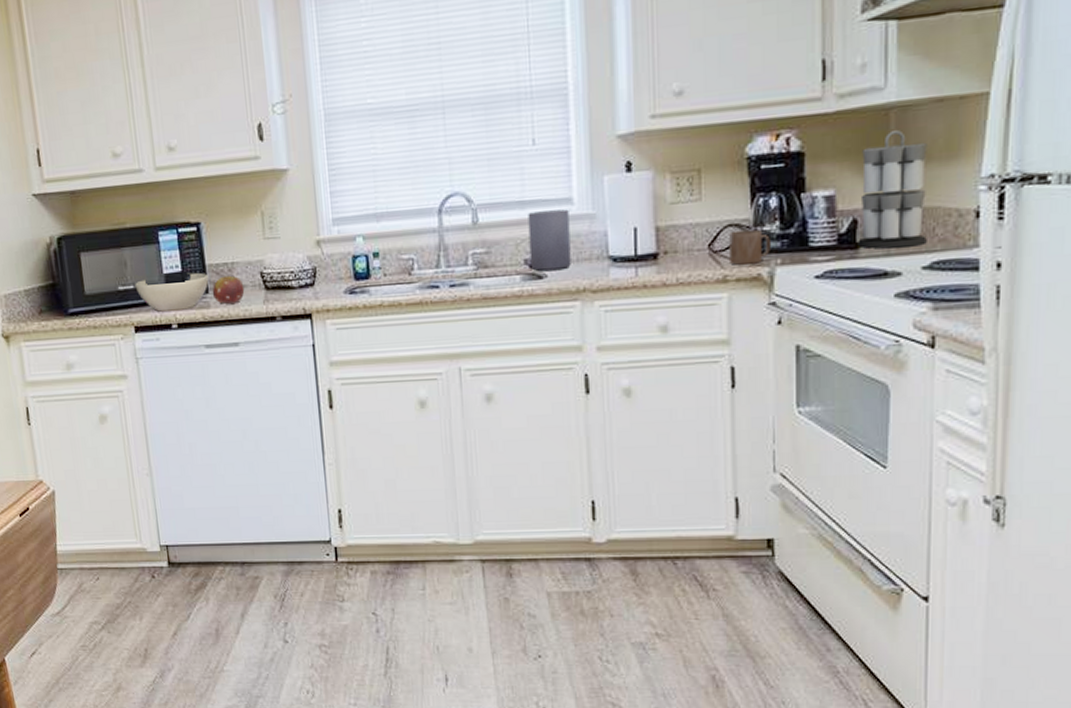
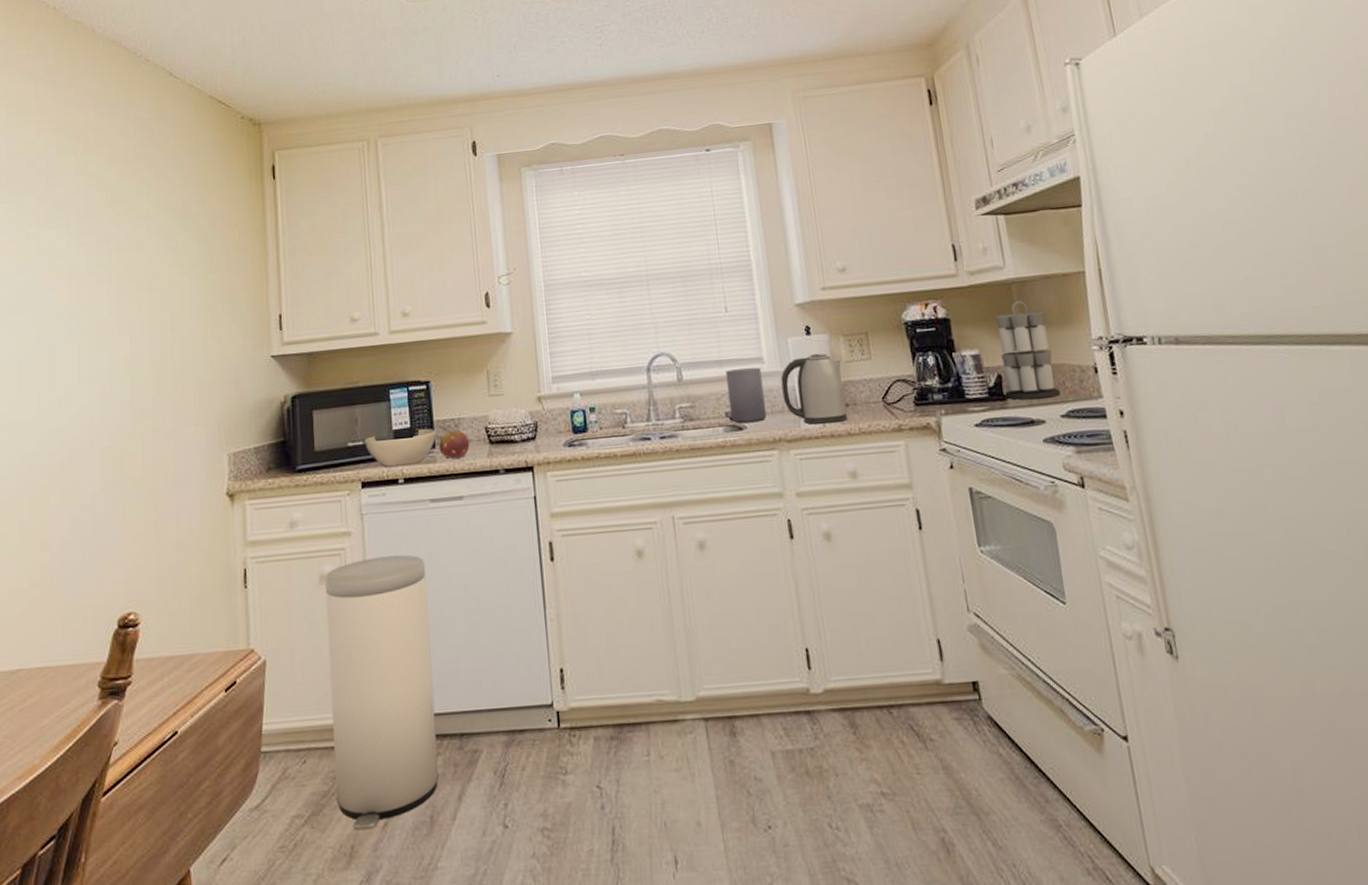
pedal bin: none [104,398,223,637] -> present [324,555,439,831]
kettle: none [591,193,666,274] -> present [780,353,848,425]
mug: present [729,229,770,265] -> none [898,384,935,416]

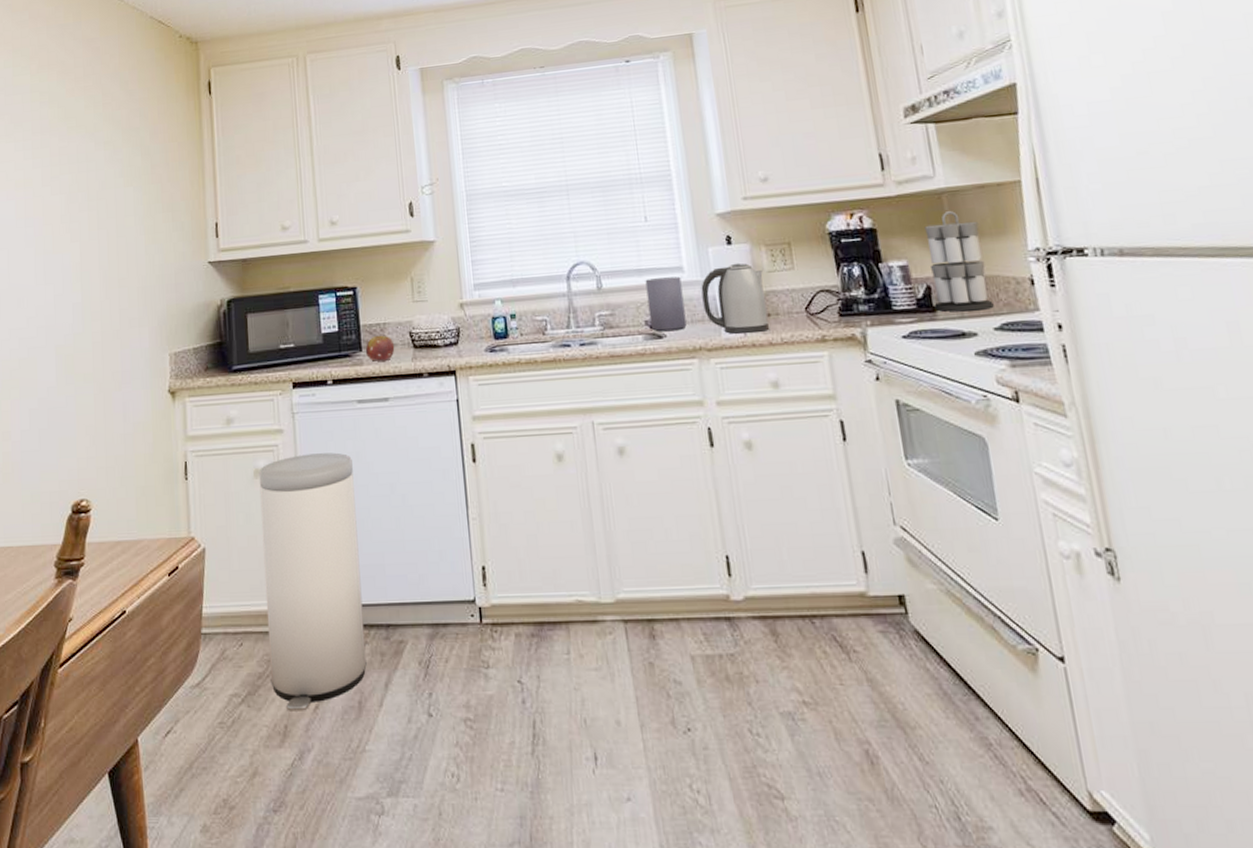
bowl: present [364,428,436,468] -> none [295,332,363,370]

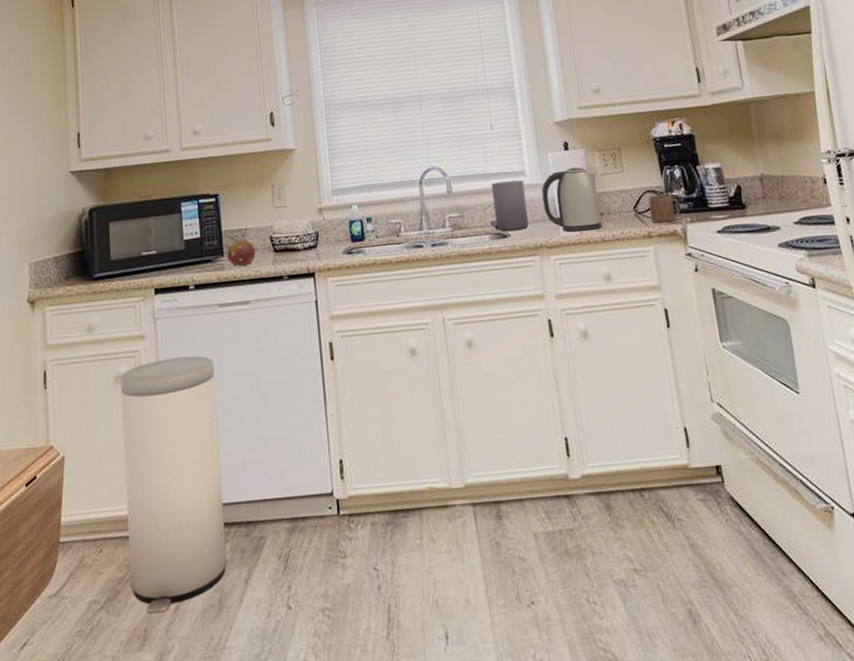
mug: none [822,294,860,326] -> present [648,194,681,224]
spice rack: present [924,211,994,312] -> none [735,119,794,209]

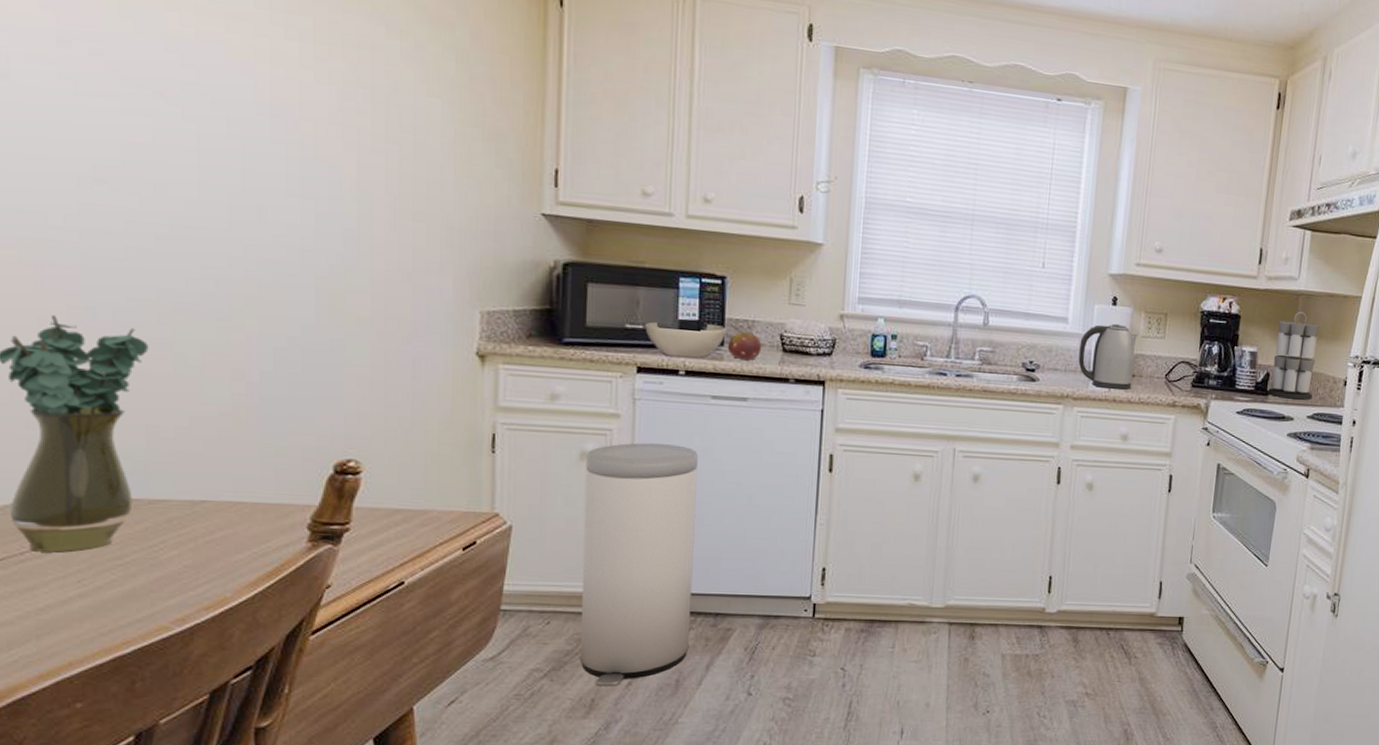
bowl: none [157,238,225,275] -> present [645,321,727,359]
canister: present [491,180,529,232] -> none [1026,324,1064,377]
mug: present [648,194,681,224] -> none [1179,367,1210,396]
spice rack: none [735,119,794,209] -> present [1268,311,1320,400]

